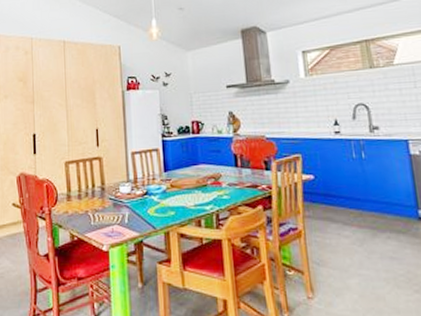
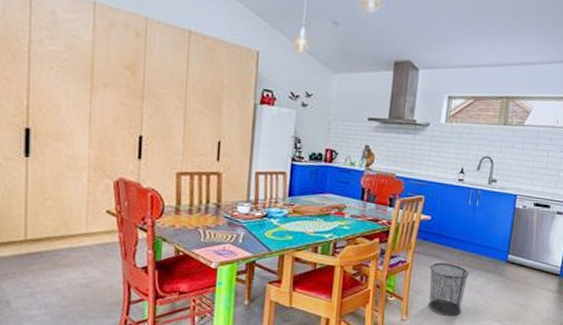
trash can: none [326,226,378,290] -> present [428,262,470,316]

